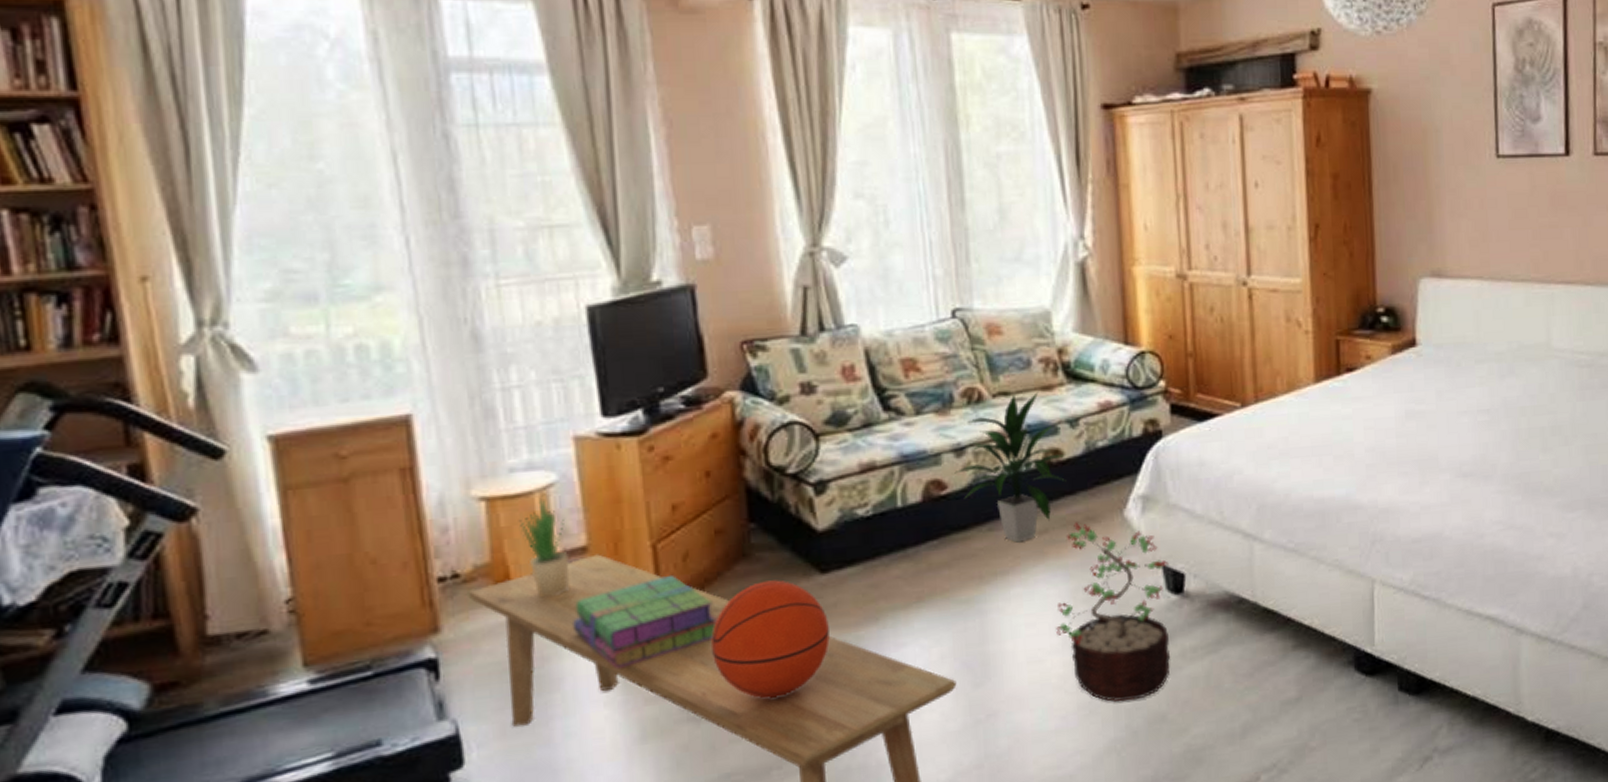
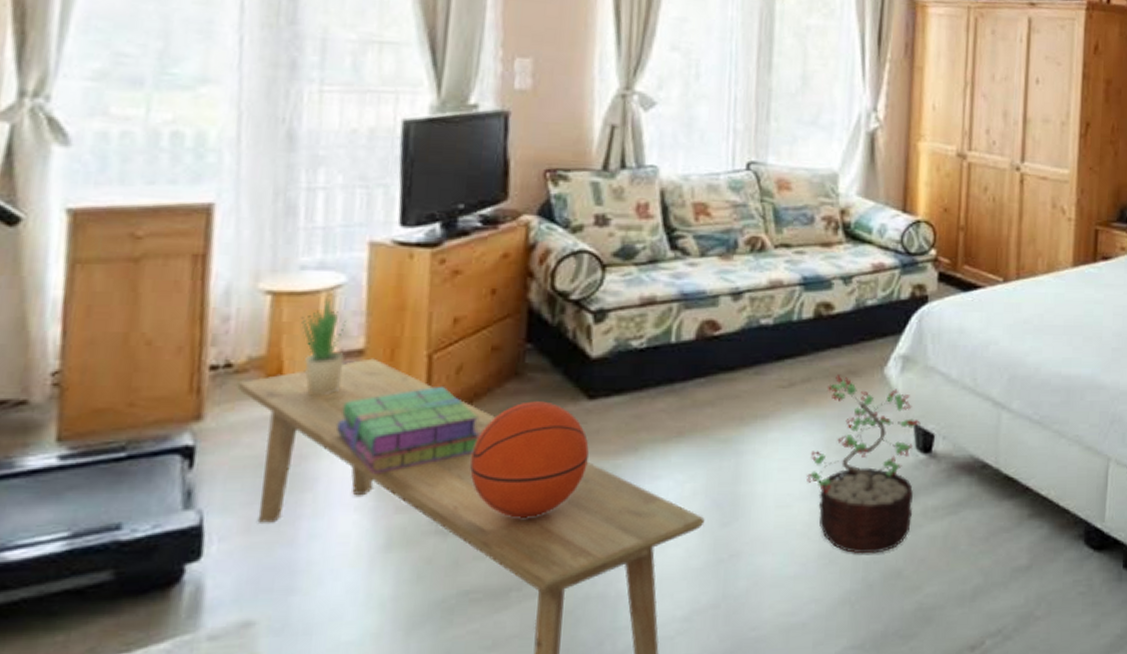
indoor plant: present [954,390,1067,543] -> none [729,246,834,388]

